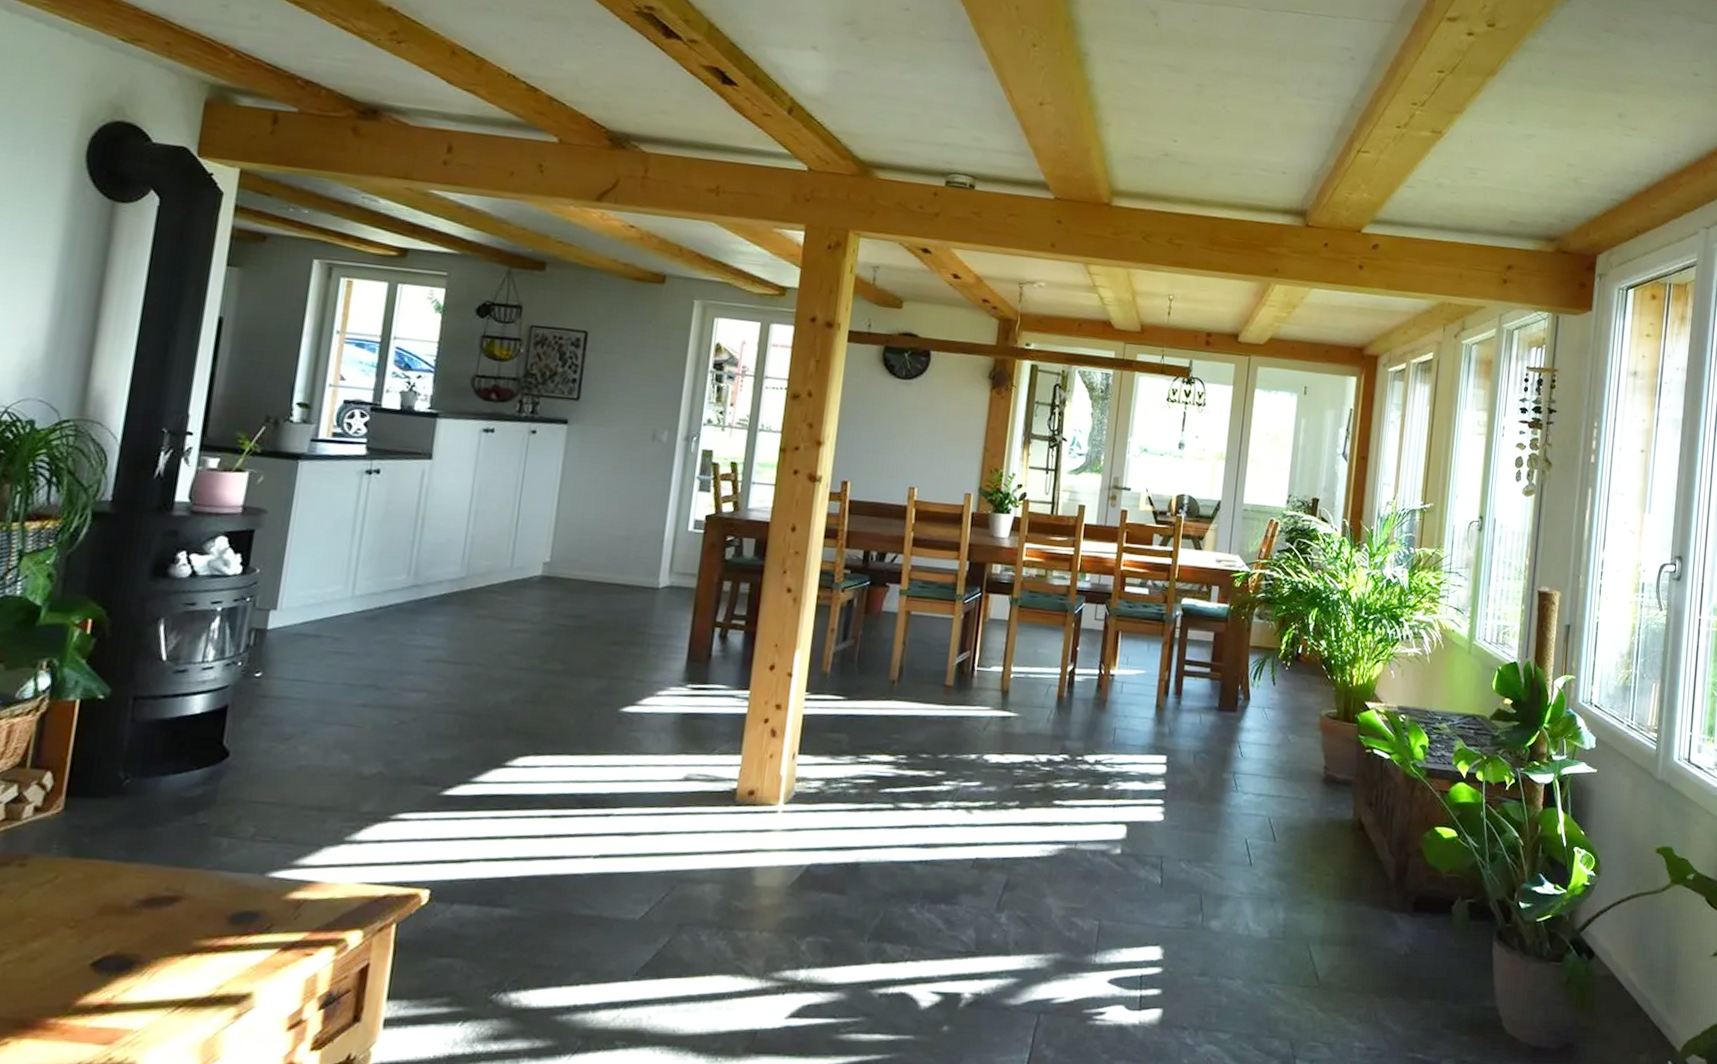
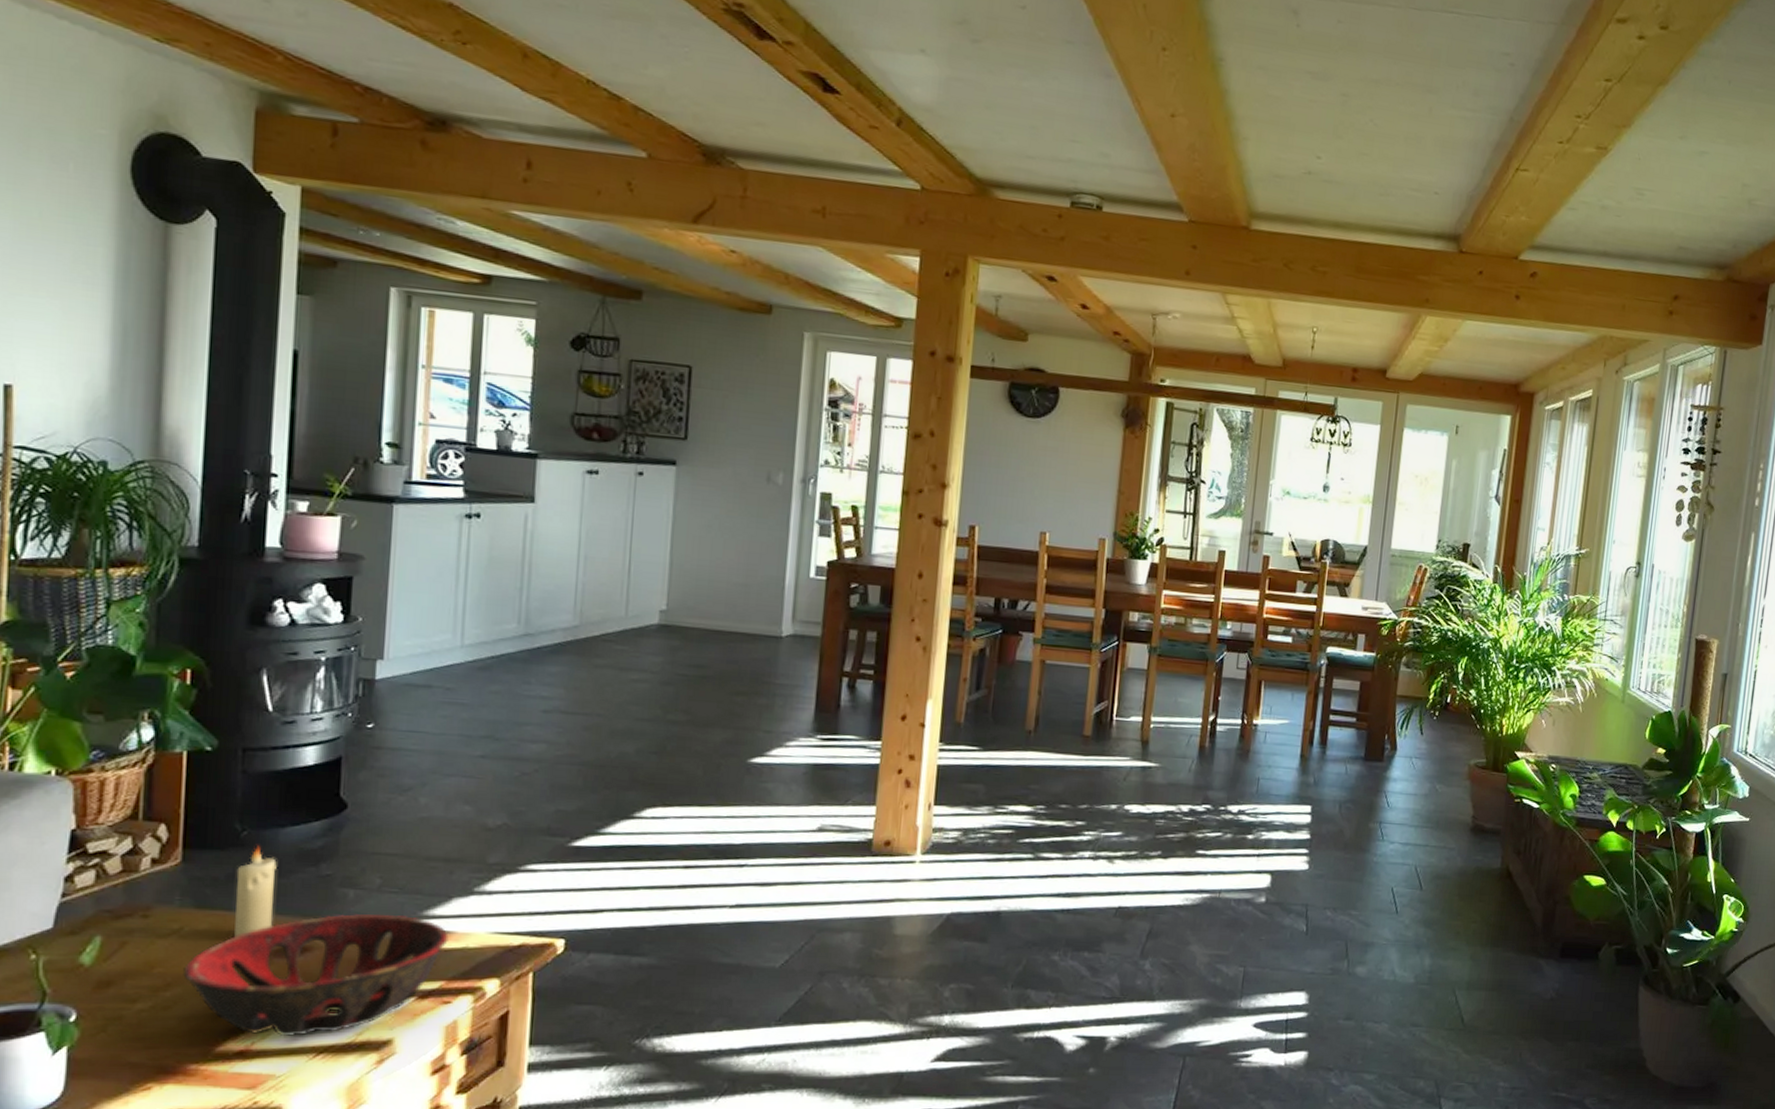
decorative bowl: none [52,863,316,989] -> present [183,914,449,1036]
candle: none [107,794,156,886] -> present [234,845,277,937]

